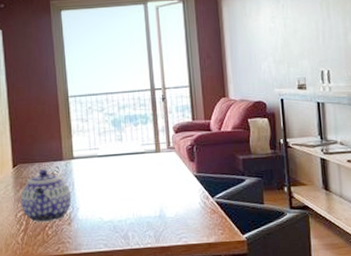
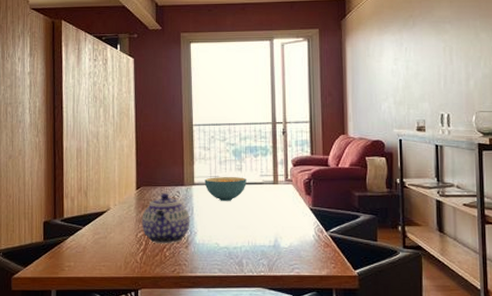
cereal bowl: none [84,148,128,174] -> present [204,177,247,201]

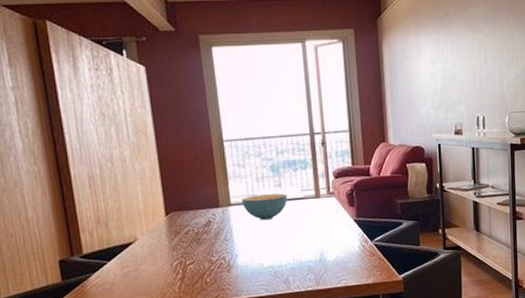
teapot: present [141,193,190,244] -> none [175,217,230,271]

